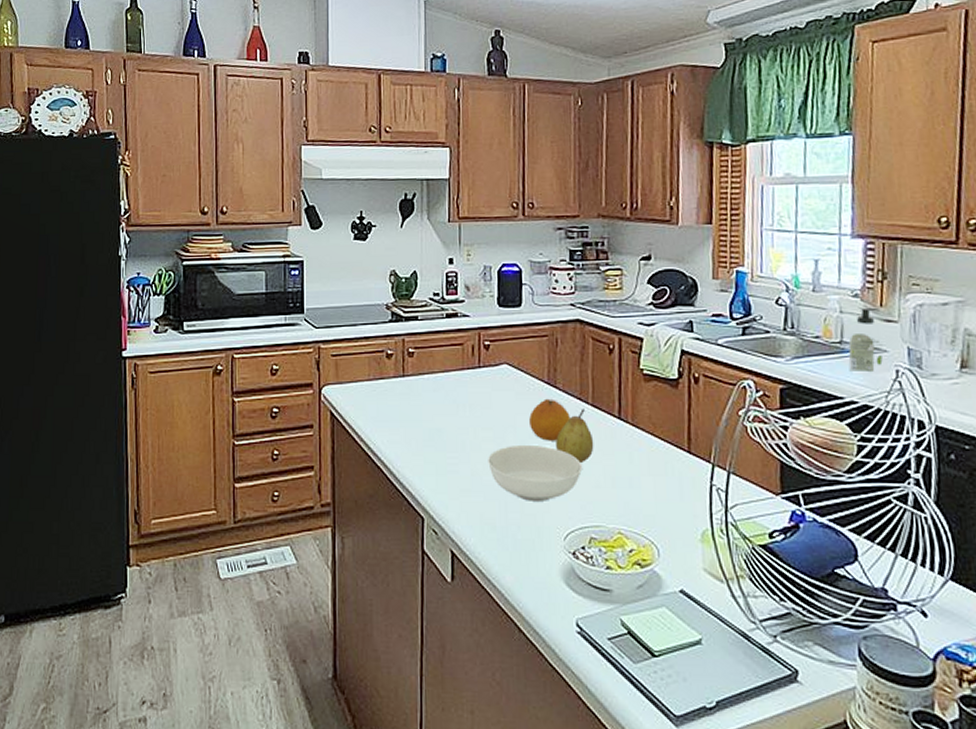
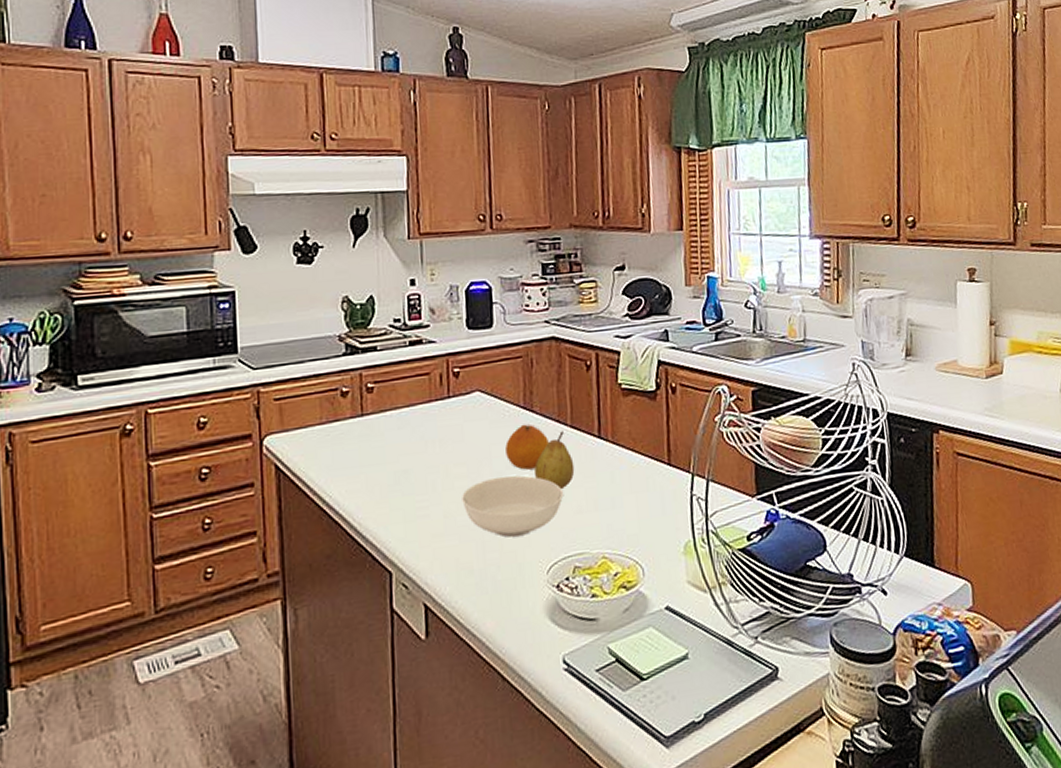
soap dispenser: present [848,307,883,373] -> none [811,304,841,368]

